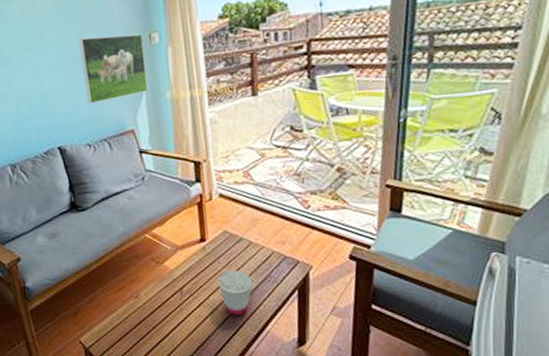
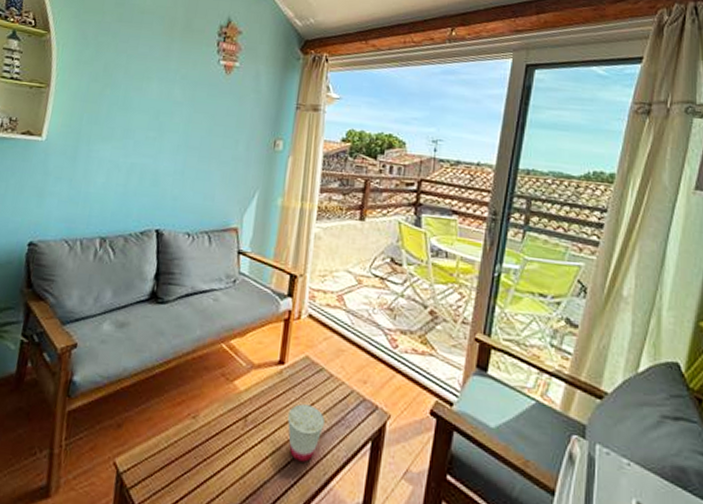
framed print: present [79,33,148,104] -> none [199,129,268,194]

